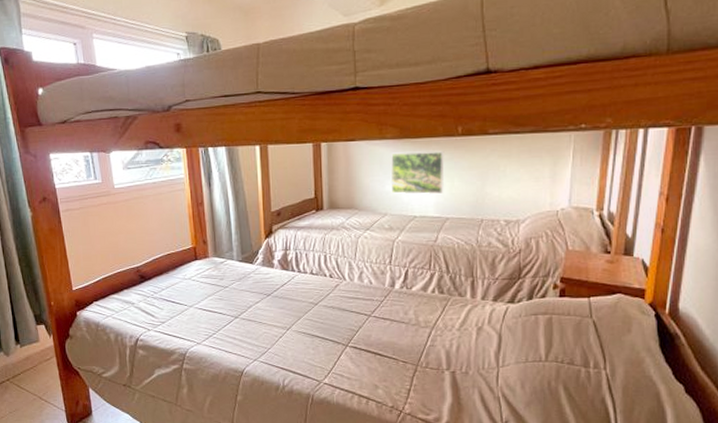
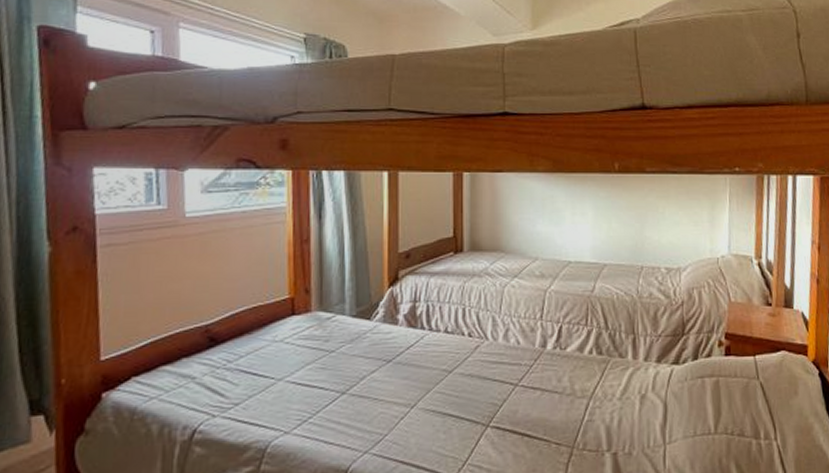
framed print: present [390,151,445,194] -> none [542,187,601,236]

